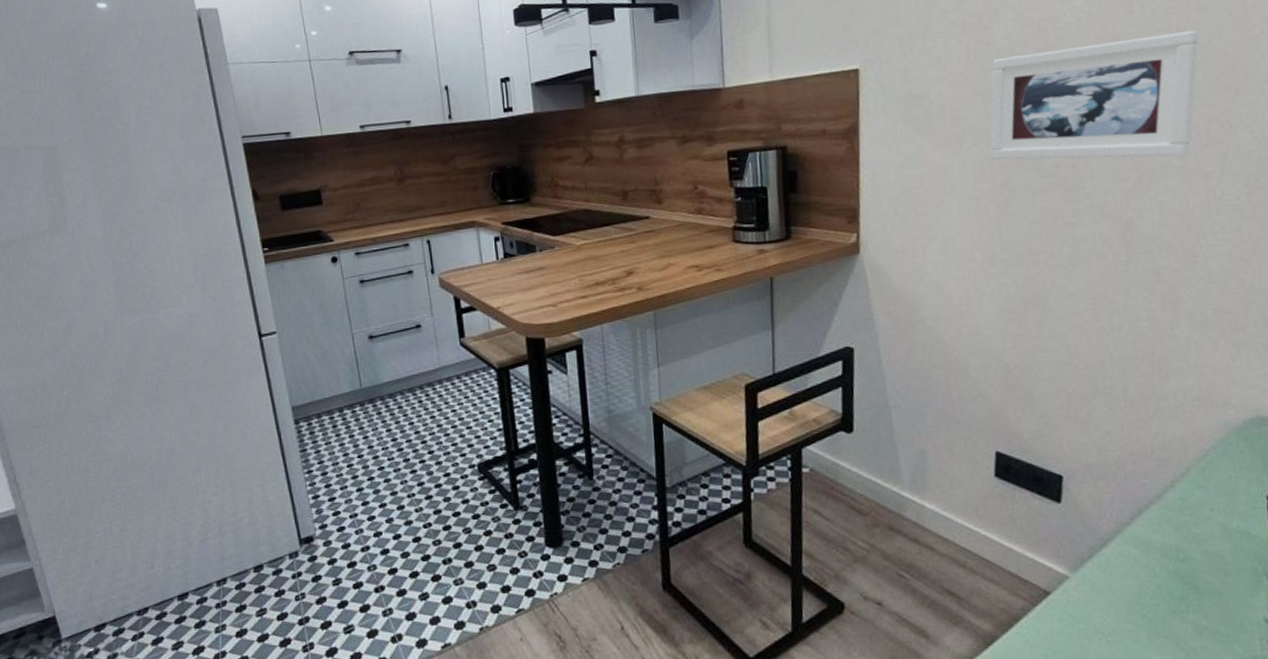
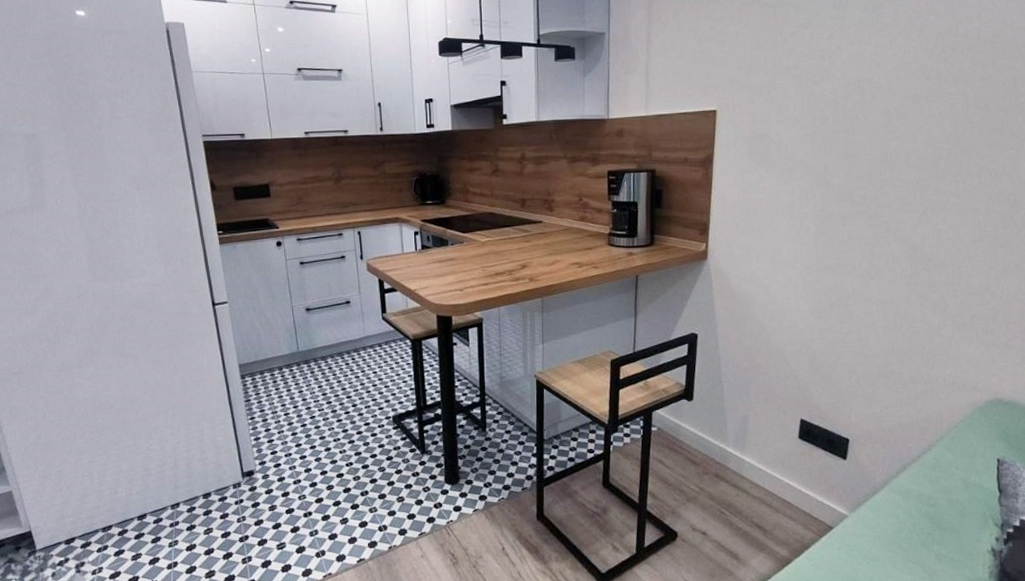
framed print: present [989,30,1199,160] -> none [813,96,979,195]

